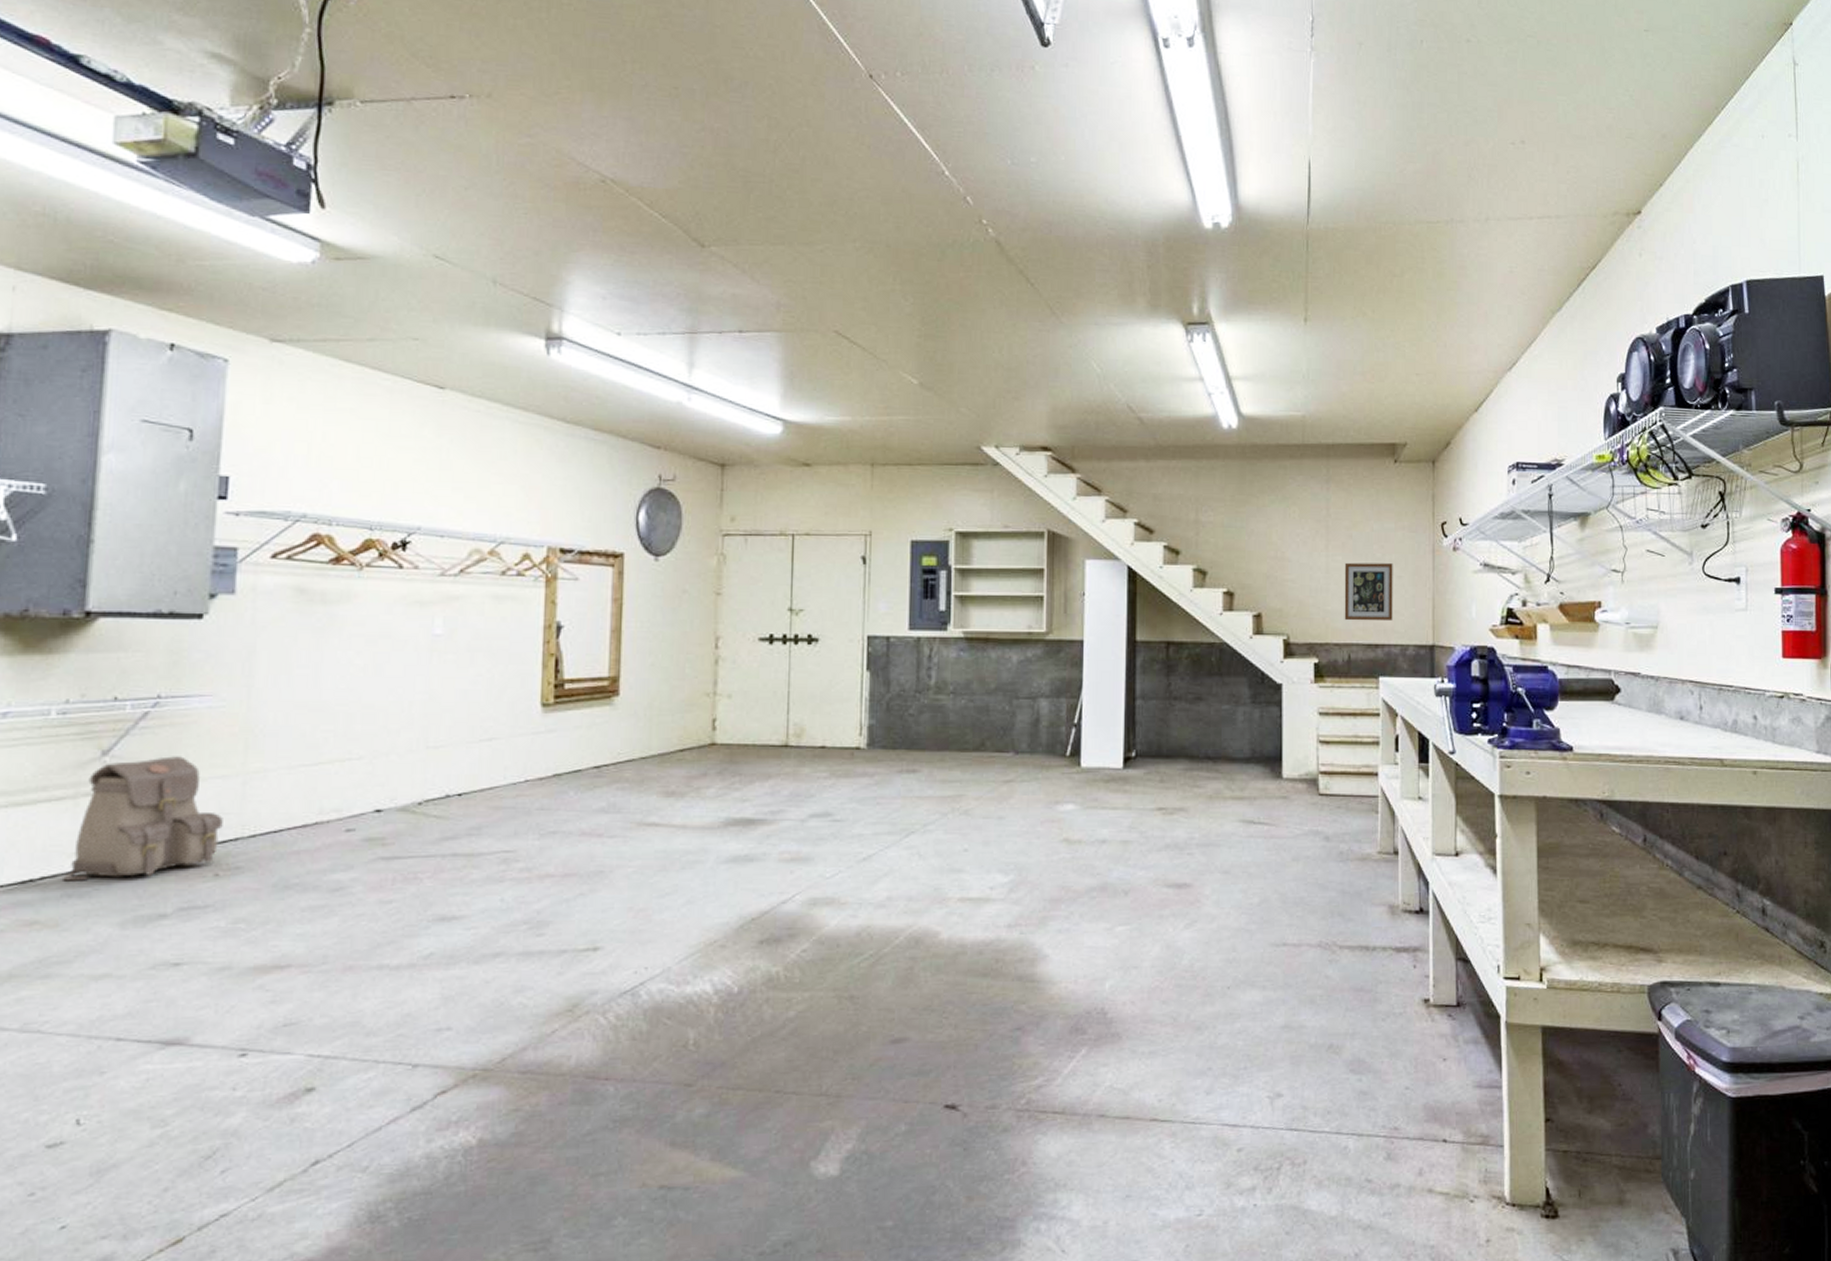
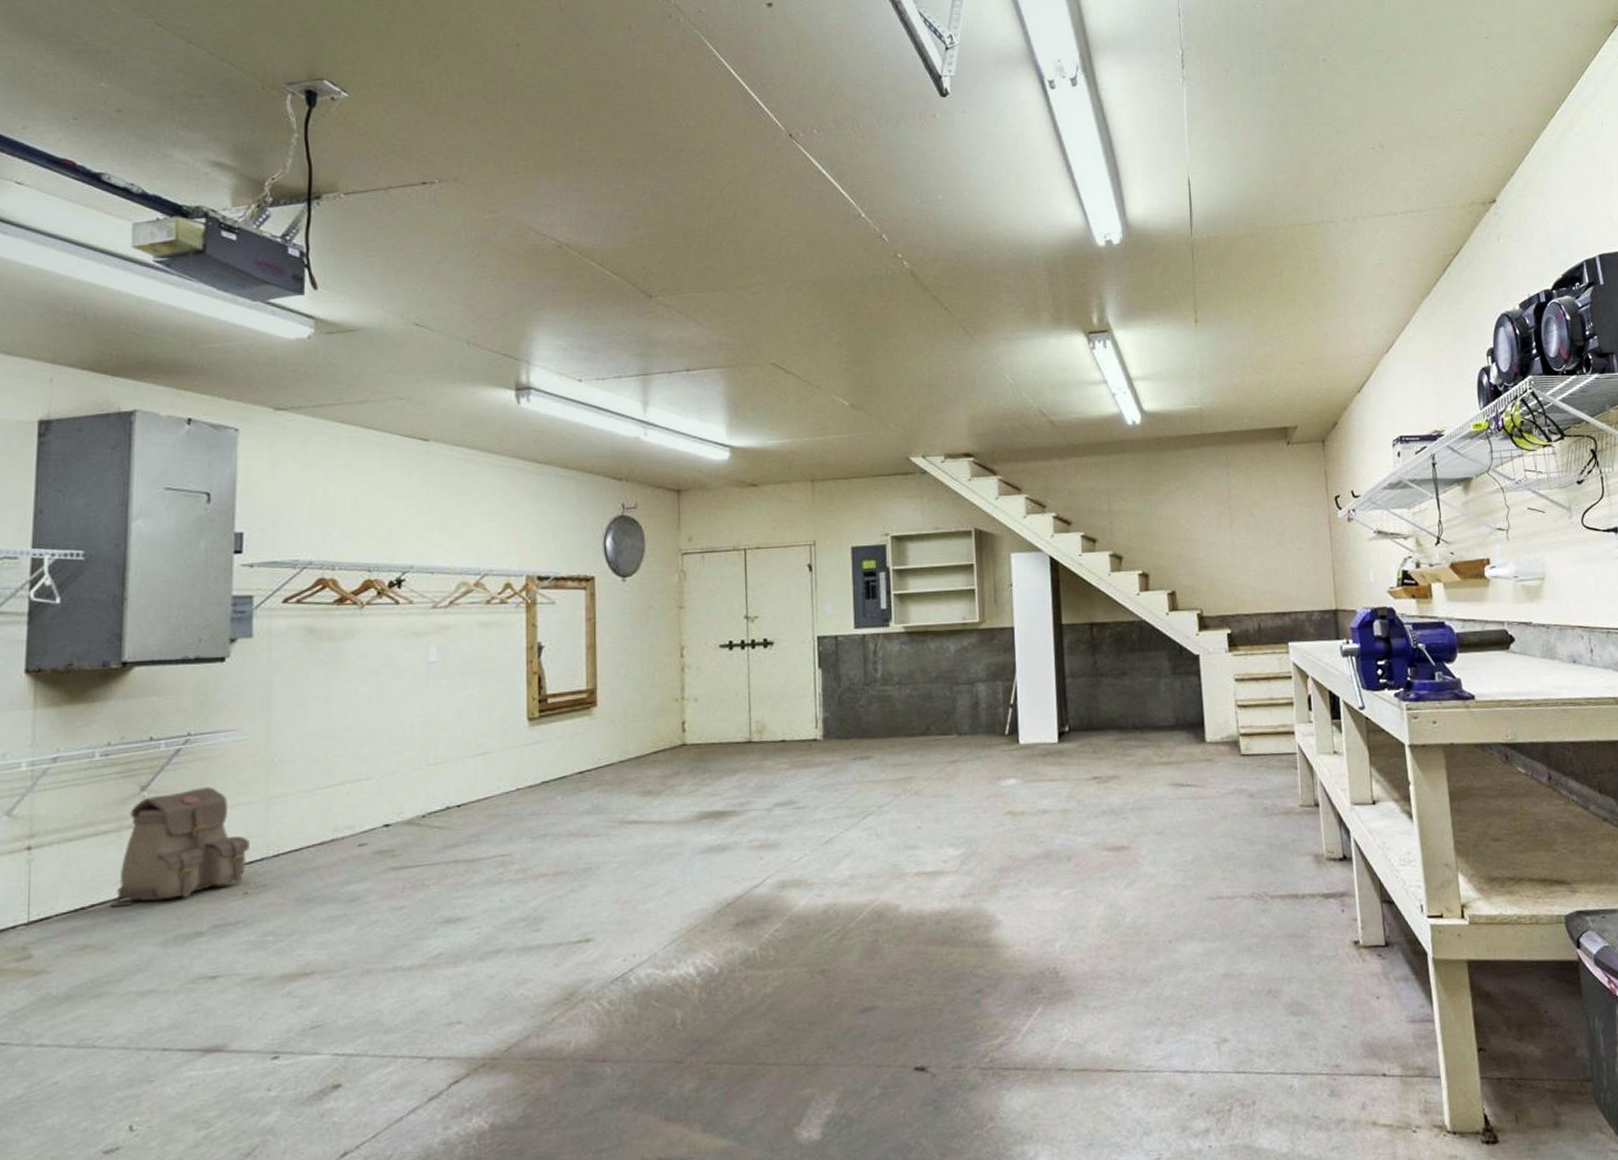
wall art: present [1344,562,1393,622] -> none [1248,537,1297,593]

